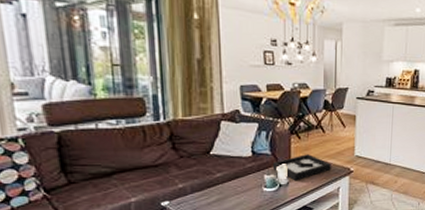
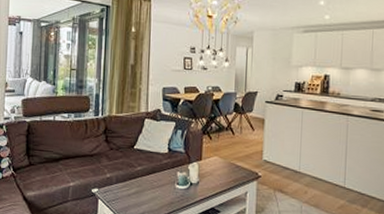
decorative tray: present [272,154,331,181] -> none [185,155,240,181]

